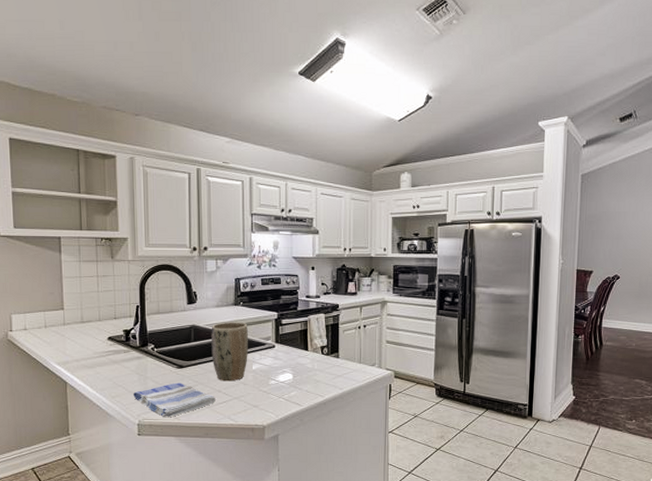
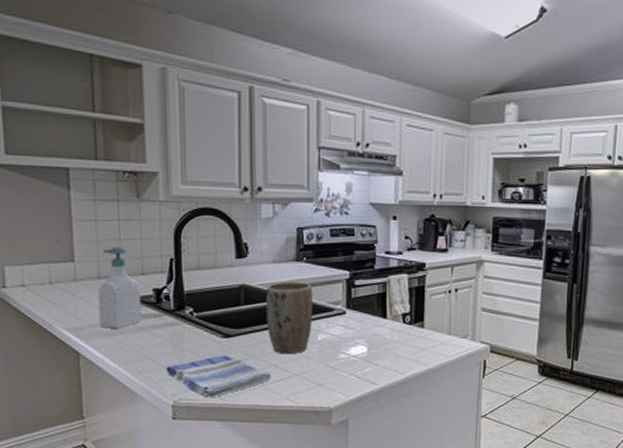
soap bottle: none [81,297,115,362] -> present [98,246,142,329]

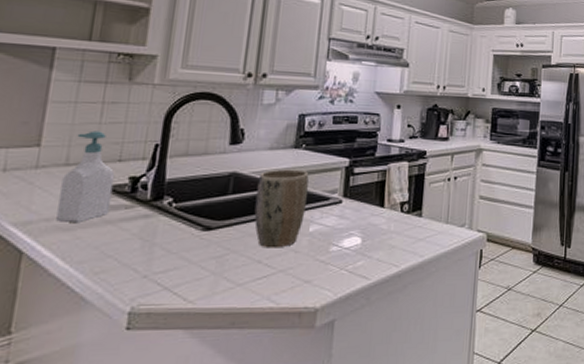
dish towel: present [166,355,271,398] -> none [129,250,253,302]

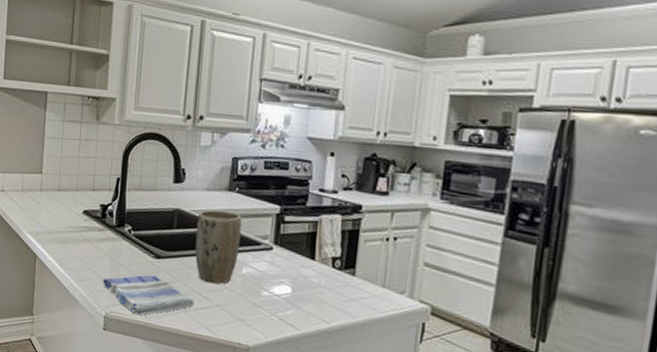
soap bottle: present [56,131,115,222] -> none [55,163,91,238]
dish towel: none [129,250,253,302] -> present [103,275,194,316]

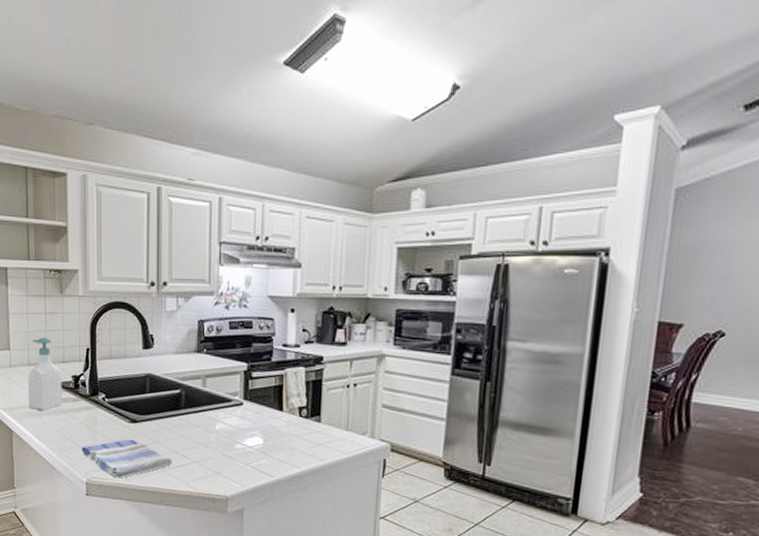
soap bottle: none [55,163,91,238] -> present [28,337,63,410]
plant pot: present [195,210,242,284] -> none [169,372,212,442]

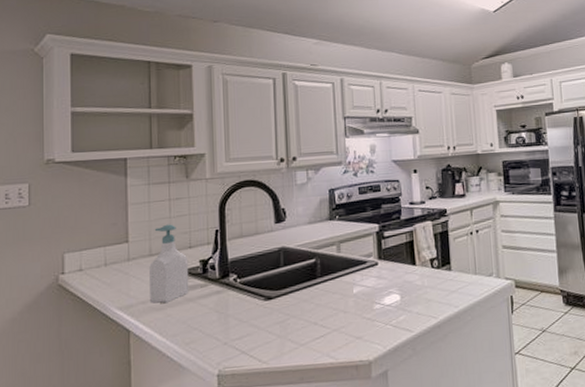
dish towel: present [82,439,172,479] -> none [212,317,311,364]

